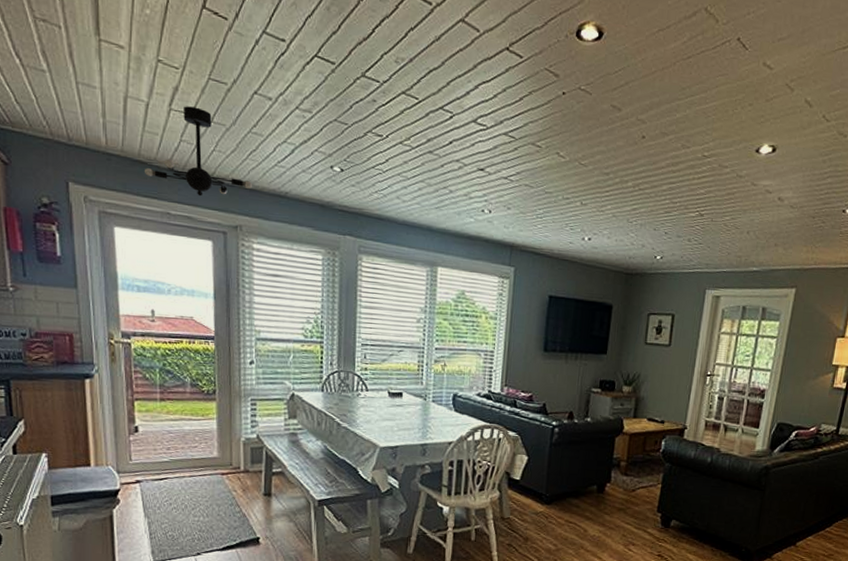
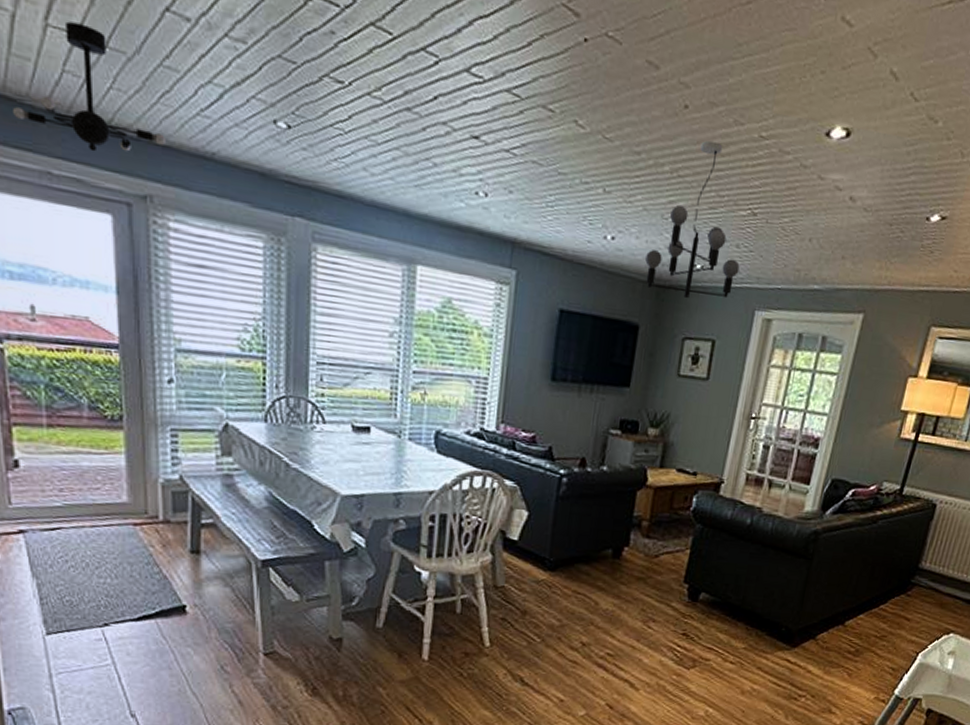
chandelier: none [616,161,692,283] -> present [645,140,740,299]

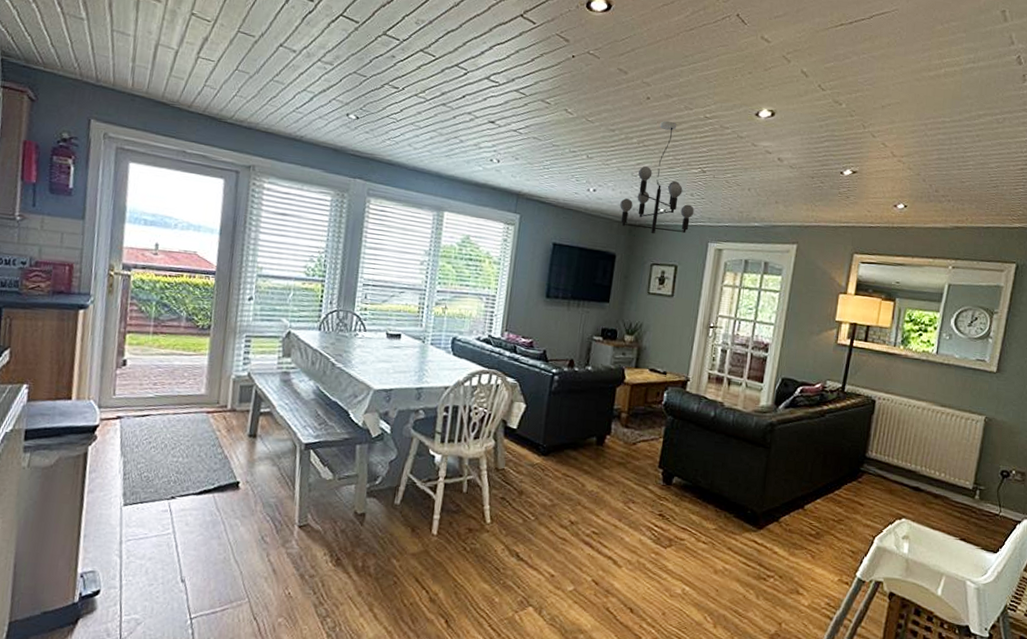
ceiling light fixture: present [12,21,167,152] -> none [165,54,270,137]

